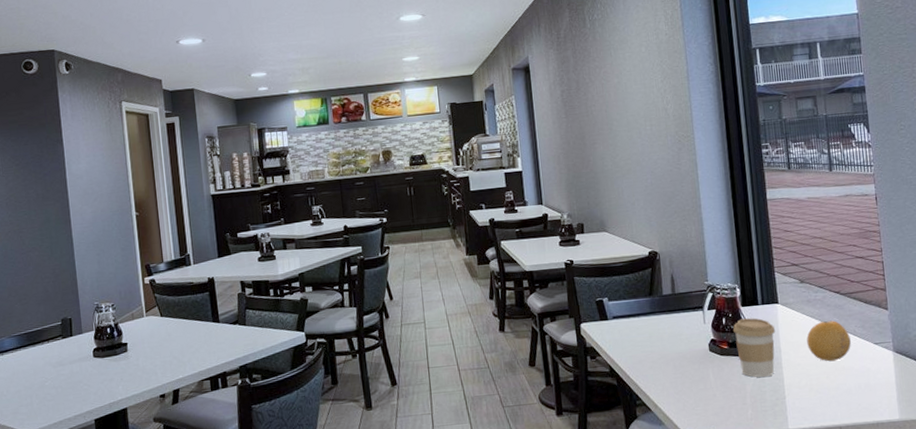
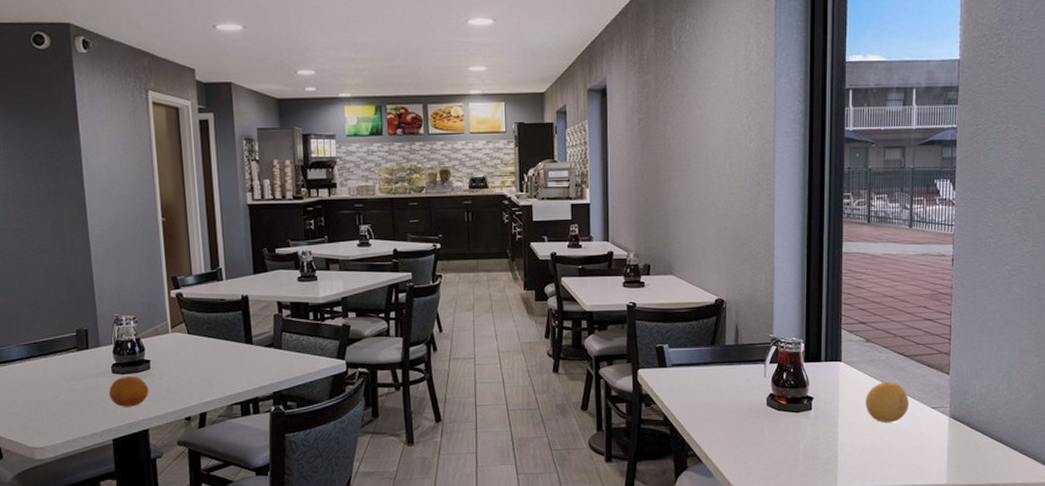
fruit: none [91,358,127,389] -> present [109,375,149,407]
coffee cup: present [733,318,776,377] -> none [793,374,836,435]

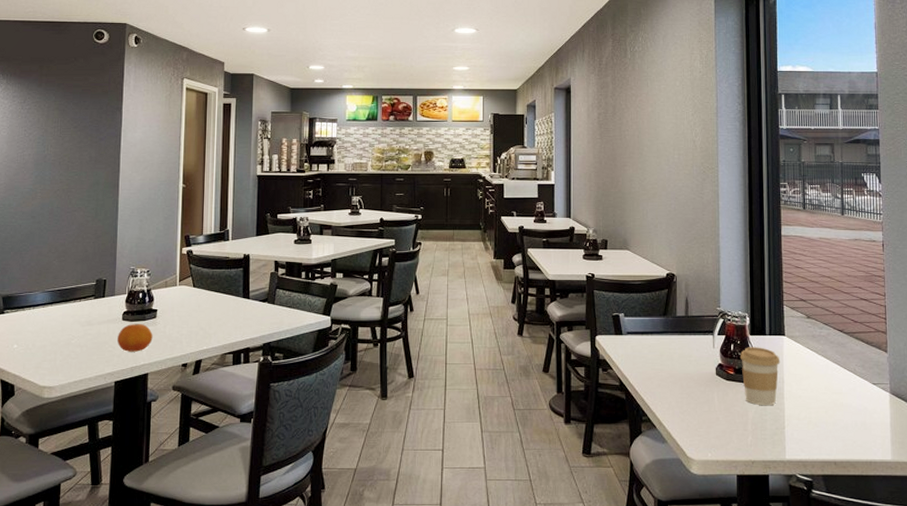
coffee cup: none [793,374,836,435] -> present [740,347,780,405]
fruit: present [865,382,909,423] -> none [809,358,850,397]

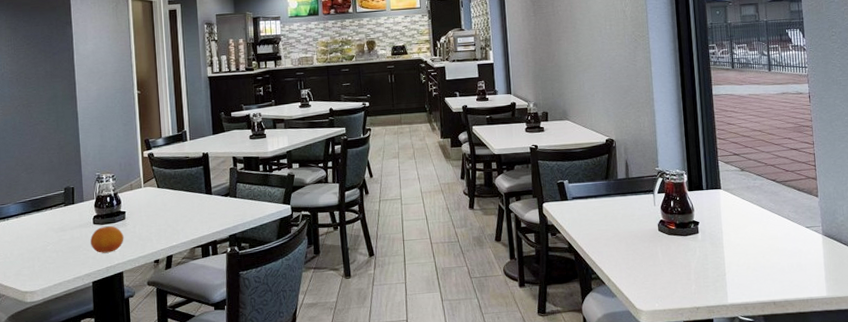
coffee cup: present [740,347,780,405] -> none [680,201,718,256]

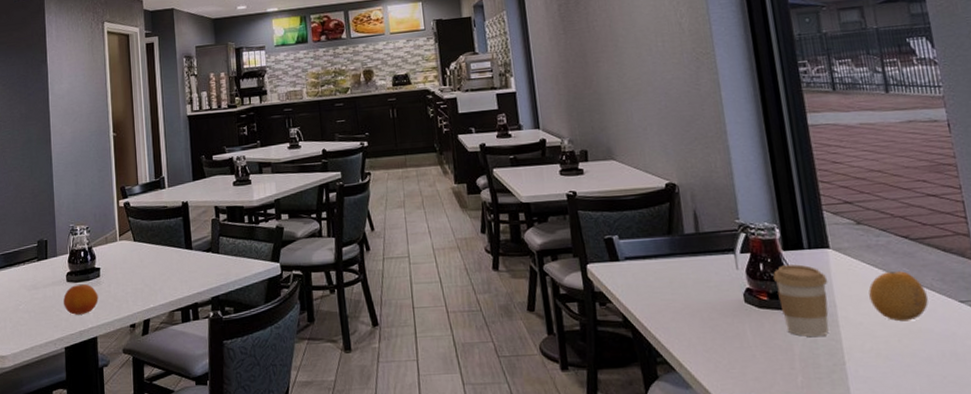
coffee cup: none [680,201,718,256] -> present [773,264,829,337]
fruit: none [746,206,785,243] -> present [868,271,929,322]

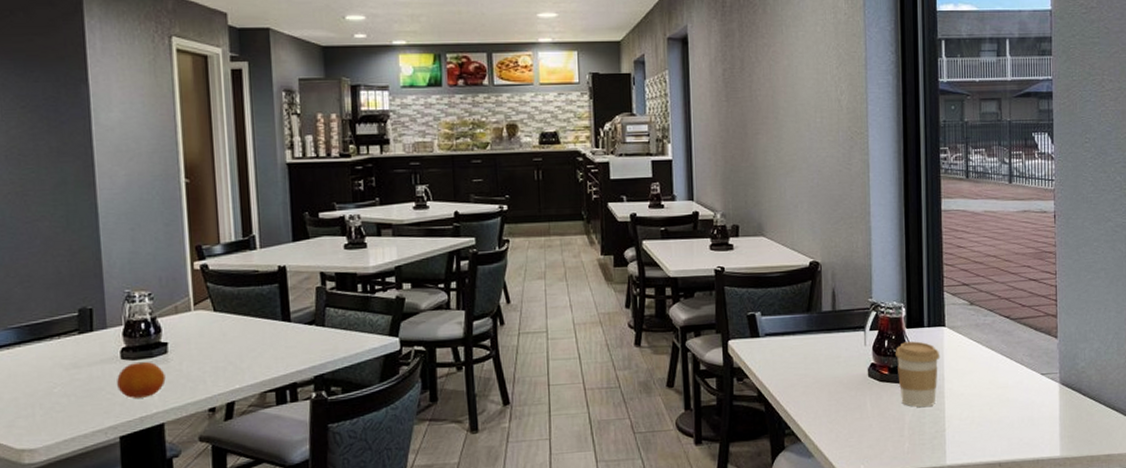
fruit: present [868,271,929,322] -> none [972,348,1017,392]

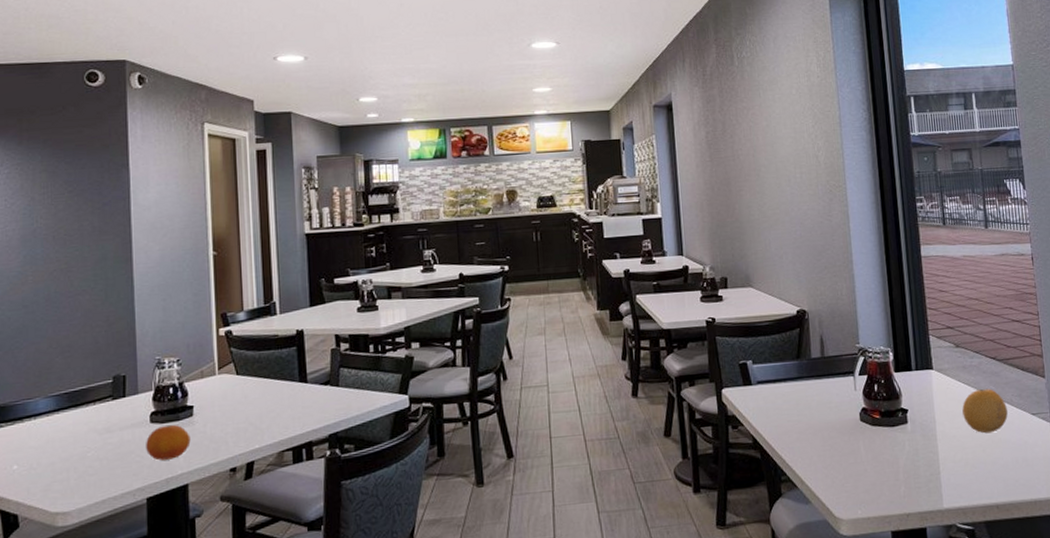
coffee cup: present [896,341,940,407] -> none [885,384,930,450]
fruit: none [972,348,1017,392] -> present [962,389,1008,434]

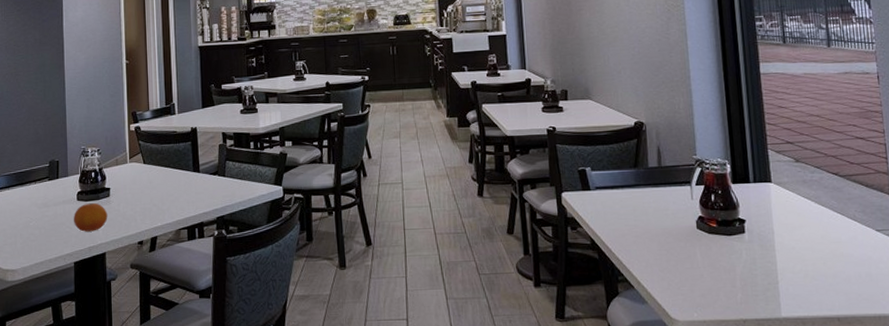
fruit: present [962,389,1008,434] -> none [802,204,851,247]

